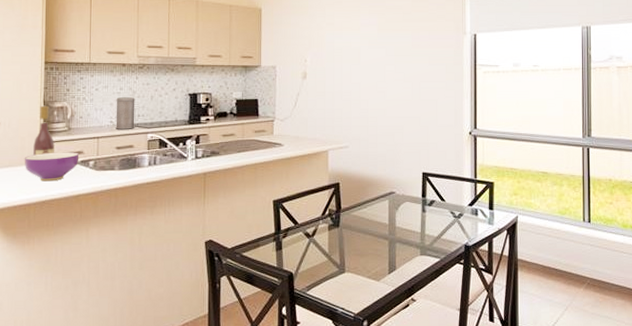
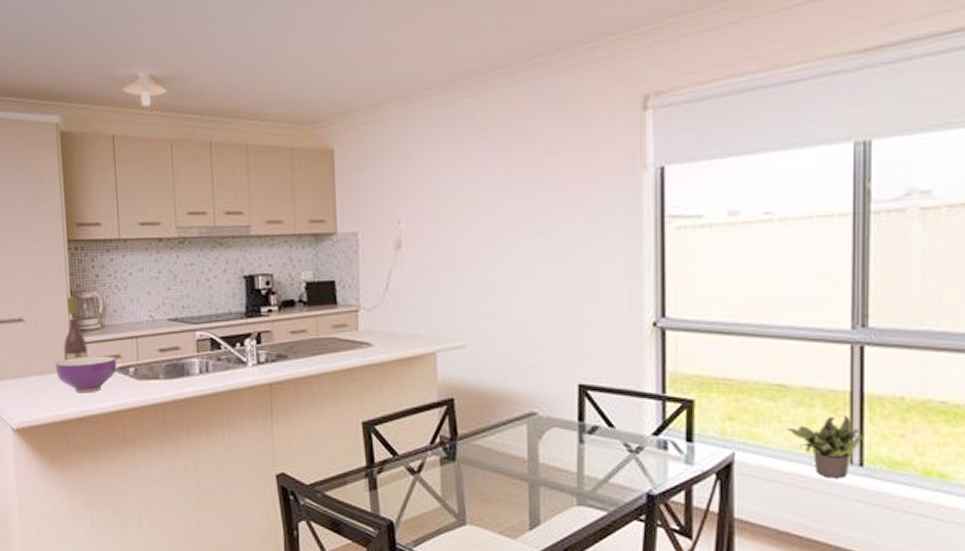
canister: present [116,97,135,130] -> none [154,283,180,327]
potted plant: none [547,191,591,231] -> present [785,416,864,478]

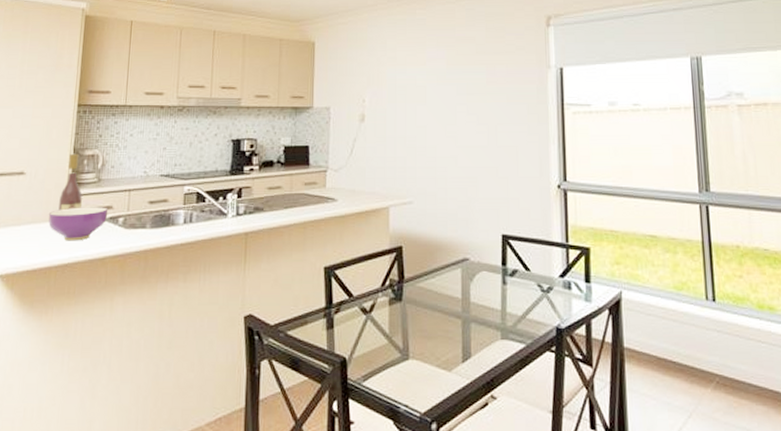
potted plant: present [785,416,864,478] -> none [658,260,714,312]

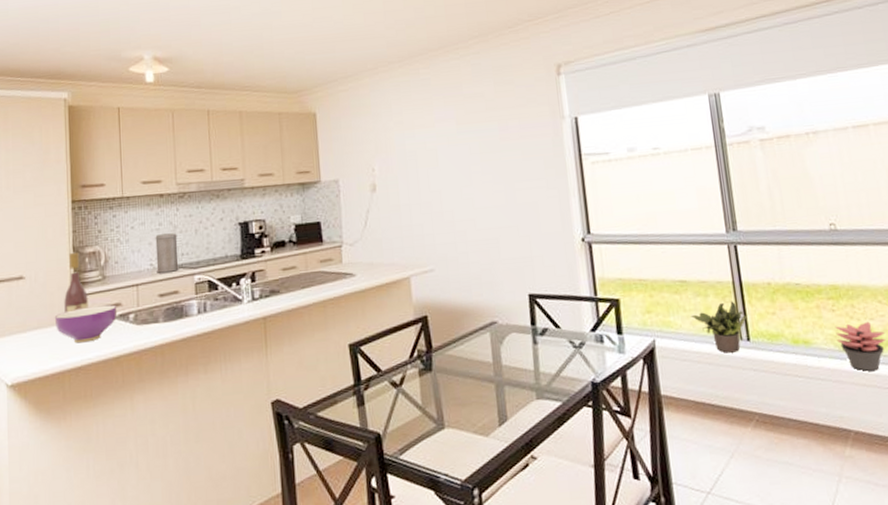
canister: none [149,144,173,182] -> present [155,233,179,274]
potted plant: none [658,260,714,312] -> present [690,301,747,353]

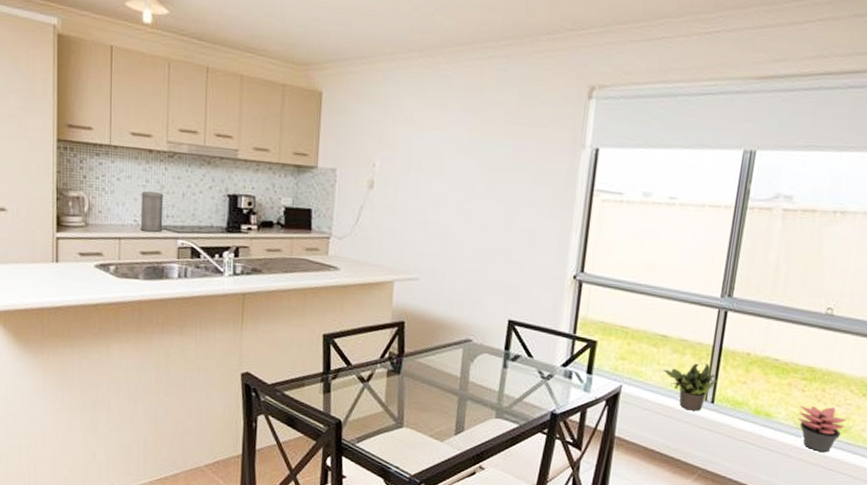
bowl: present [54,304,117,344] -> none [35,250,98,285]
wine bottle: present [64,252,88,313] -> none [46,193,69,253]

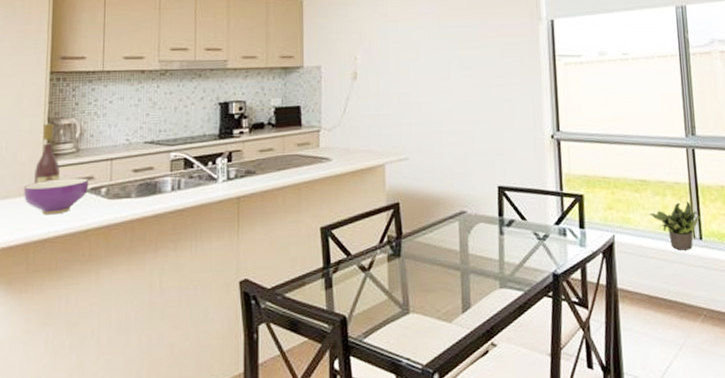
bowl: none [35,250,98,285] -> present [23,178,89,215]
wine bottle: none [46,193,69,253] -> present [34,123,60,184]
canister: present [140,191,164,233] -> none [132,109,156,150]

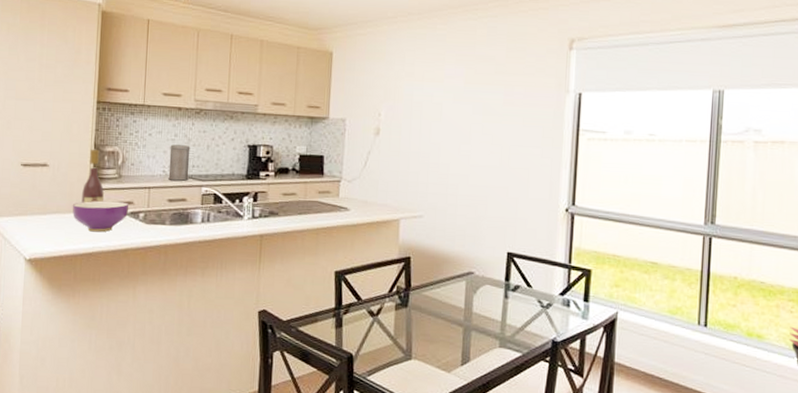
canister: none [132,109,156,150] -> present [168,144,191,182]
potted plant: present [648,201,701,251] -> none [655,288,709,335]

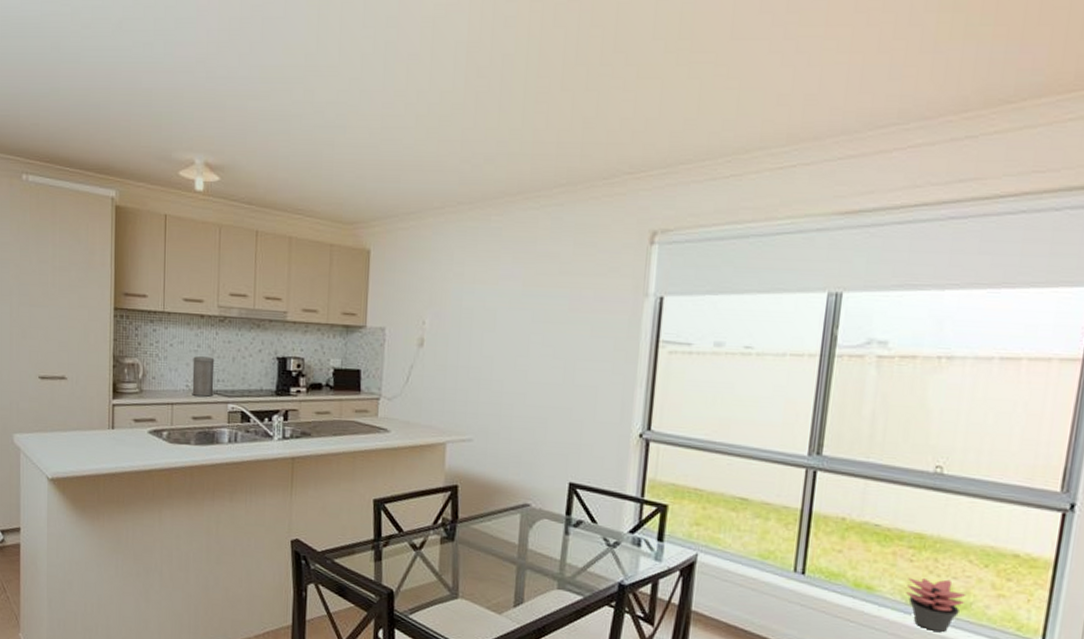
bowl: present [72,200,129,232] -> none [92,417,152,451]
wine bottle: present [82,149,104,203] -> none [102,360,125,420]

